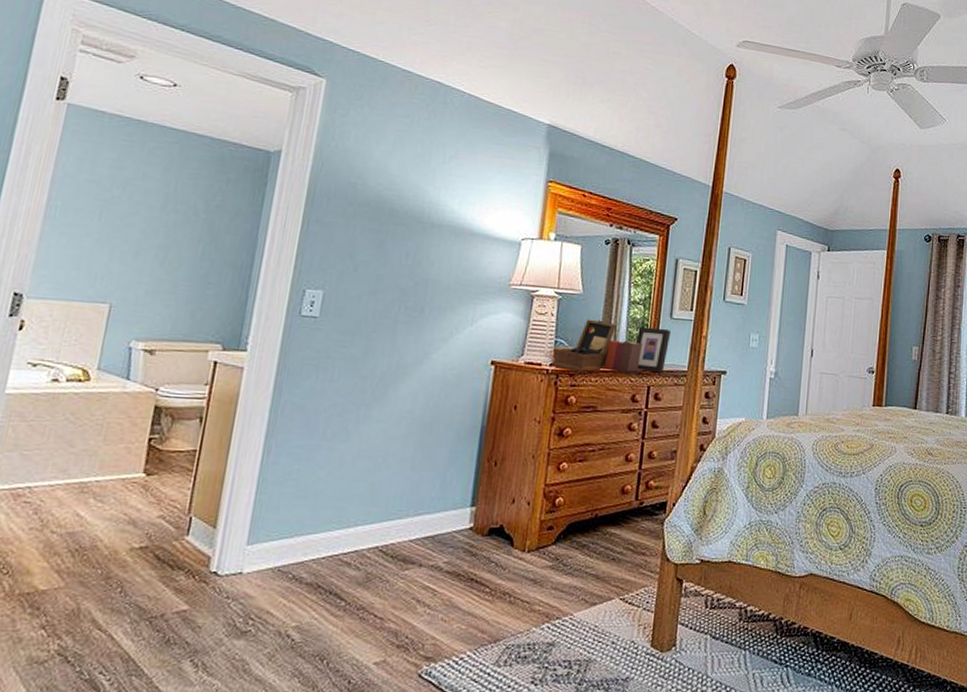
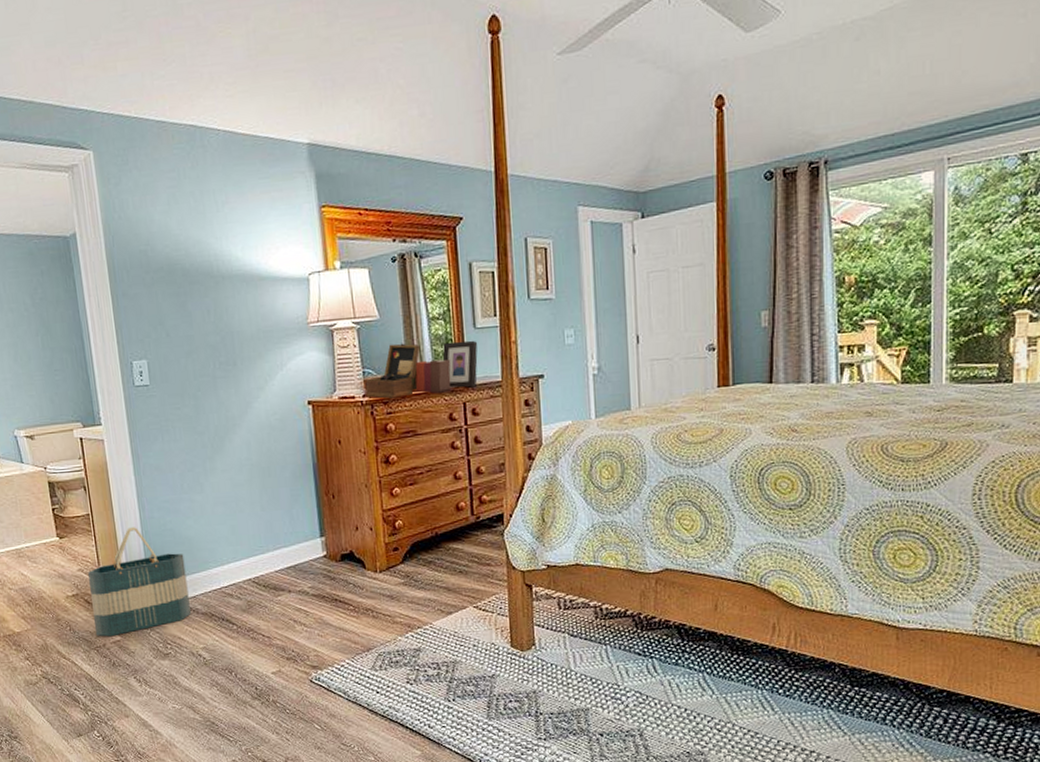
tote bag: none [154,471,304,605] -> present [88,527,191,637]

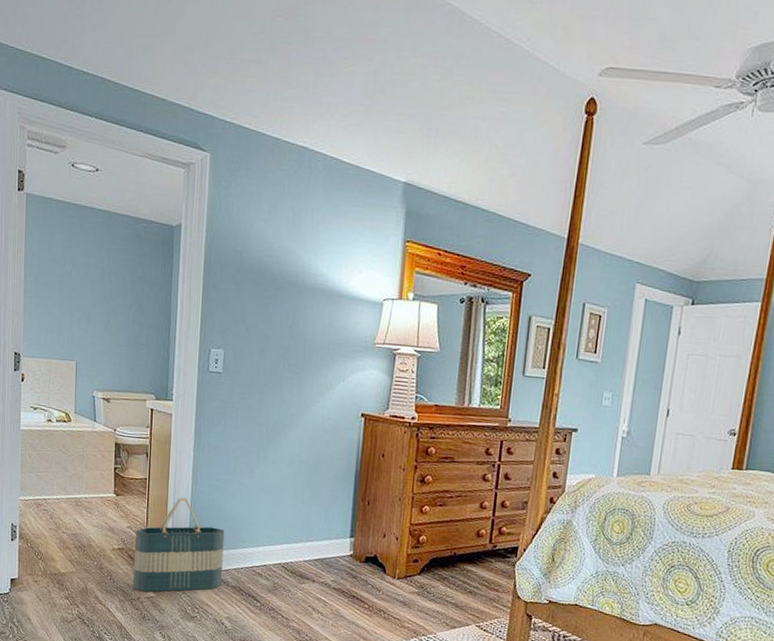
wooden box: present [365,343,421,399] -> none [415,376,472,426]
books: present [411,359,451,394] -> none [456,396,497,429]
picture frame: present [442,340,478,389] -> none [489,383,524,429]

